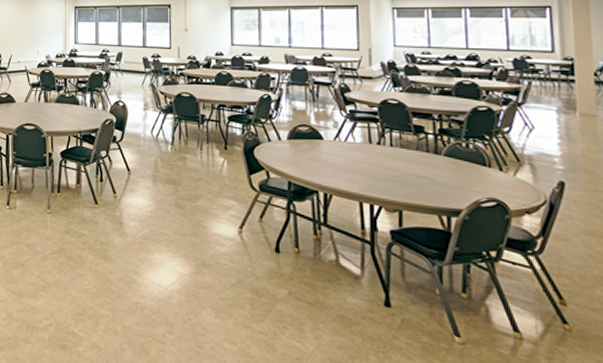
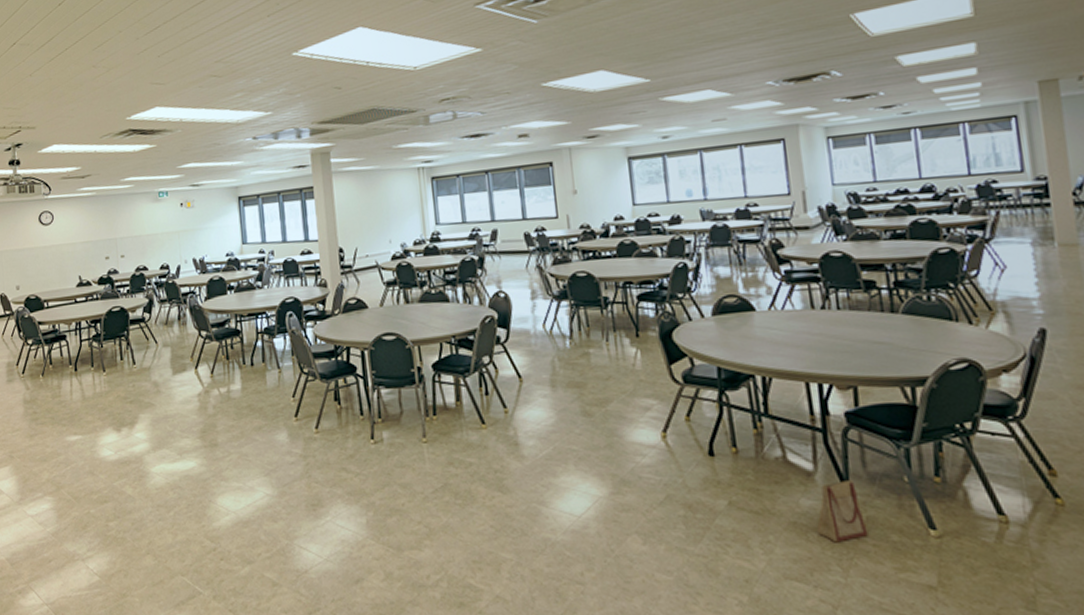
shopping bag: none [359,285,404,338] -> present [816,479,870,543]

